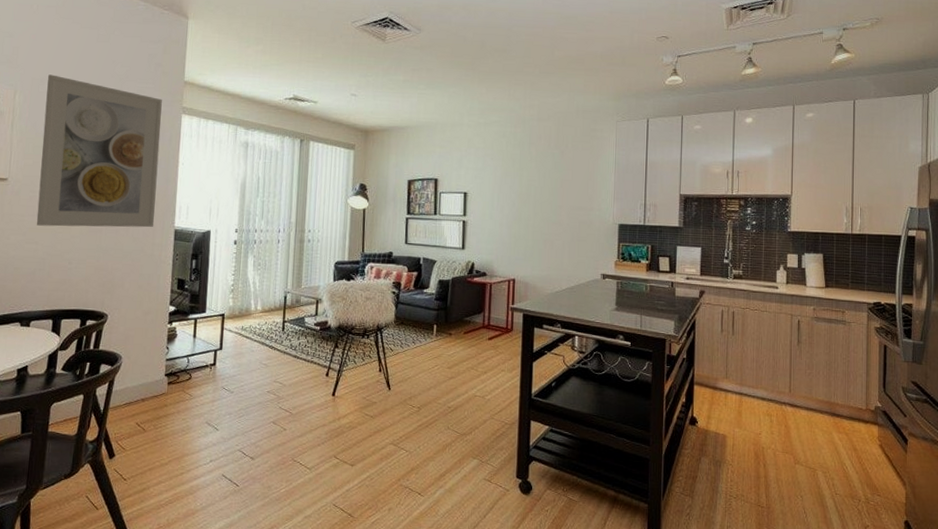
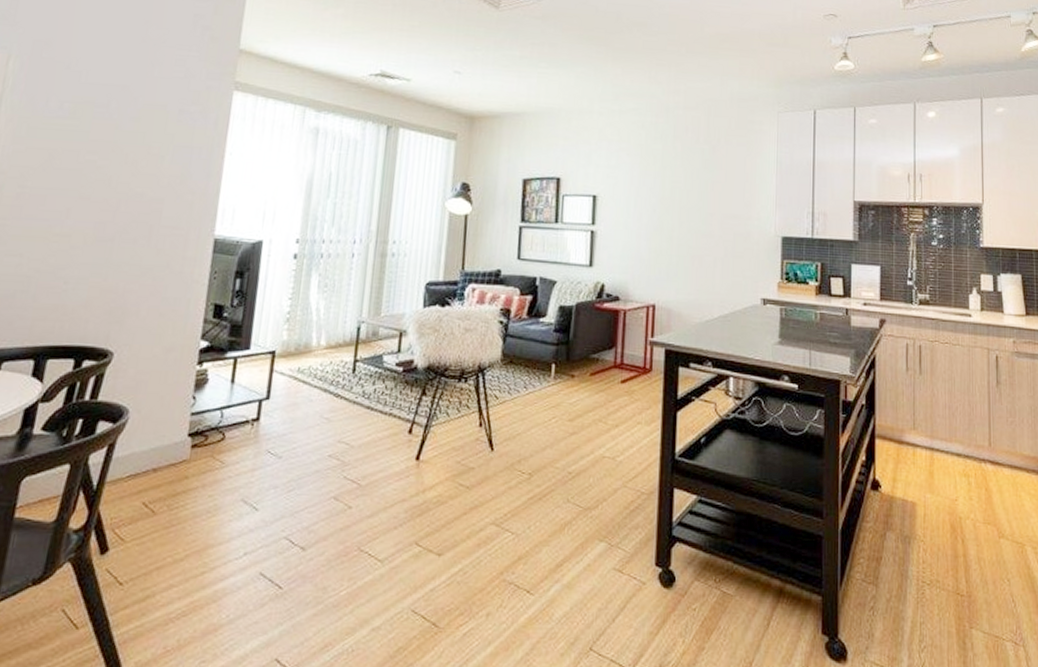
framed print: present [36,74,162,228] -> none [22,35,208,236]

